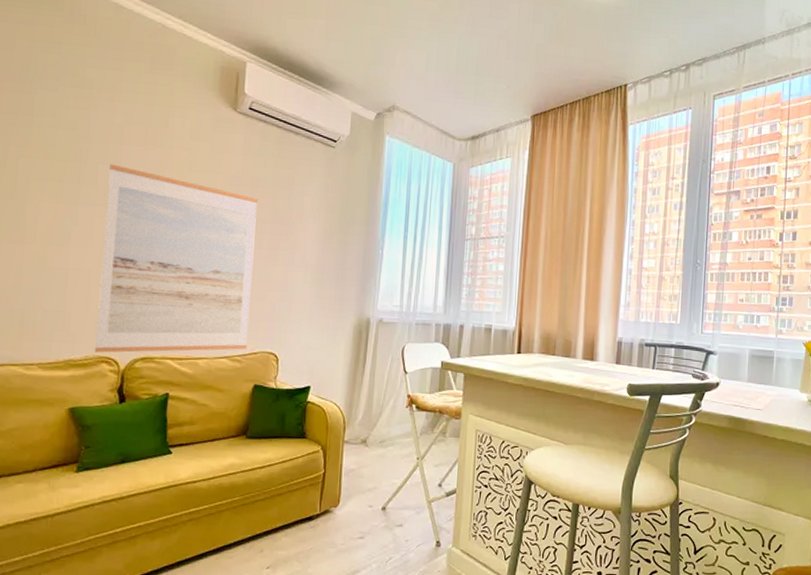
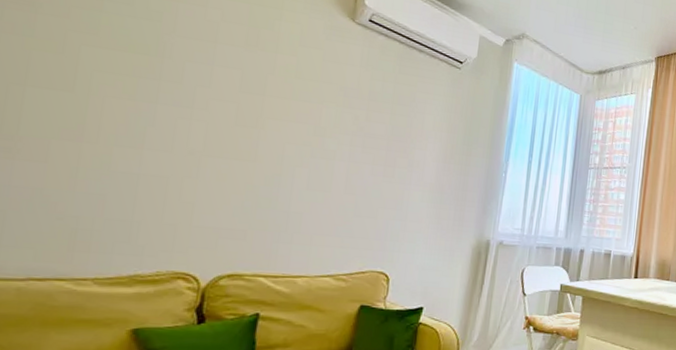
wall art: present [94,164,259,353] -> none [168,63,375,269]

